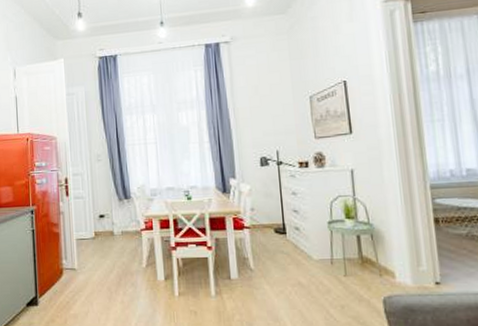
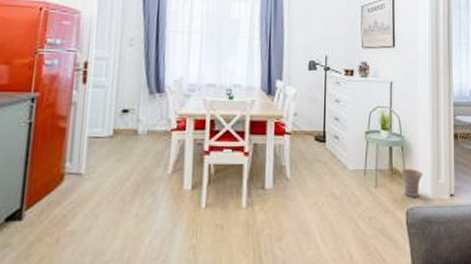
vase: none [372,257,400,285] -> present [400,169,423,197]

